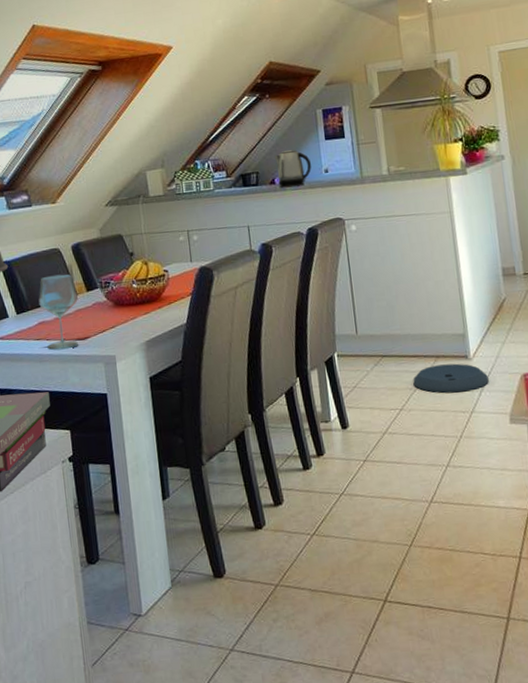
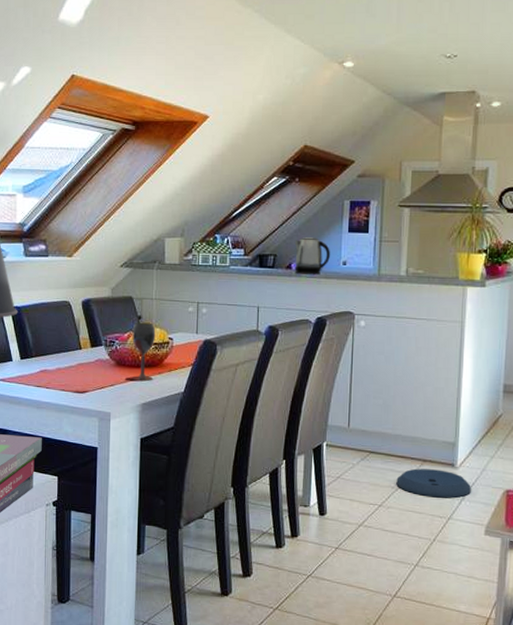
wine glass: present [38,274,79,351] -> none [43,326,83,400]
wine glass: none [126,257,154,319] -> present [131,322,156,381]

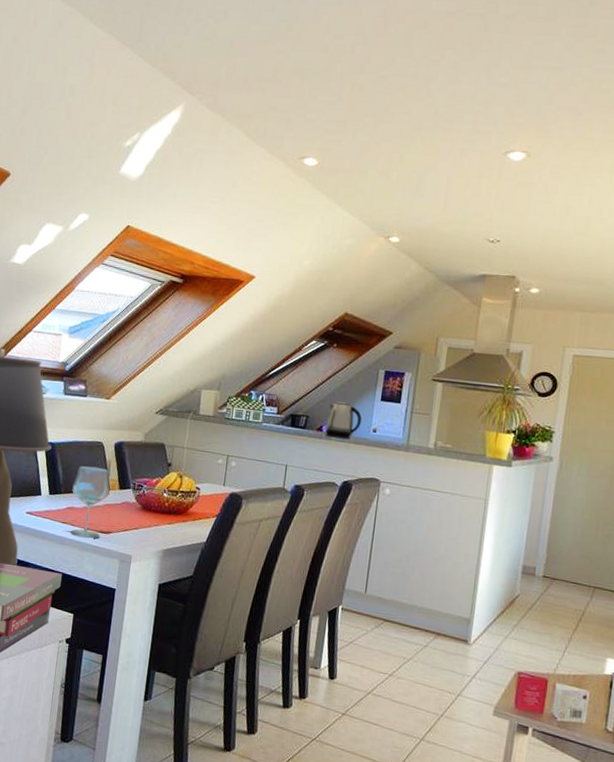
wine glass: none [43,326,83,400] -> present [70,465,111,539]
wine glass: present [131,322,156,381] -> none [155,469,184,528]
robot vacuum: present [396,468,471,498] -> none [408,641,483,675]

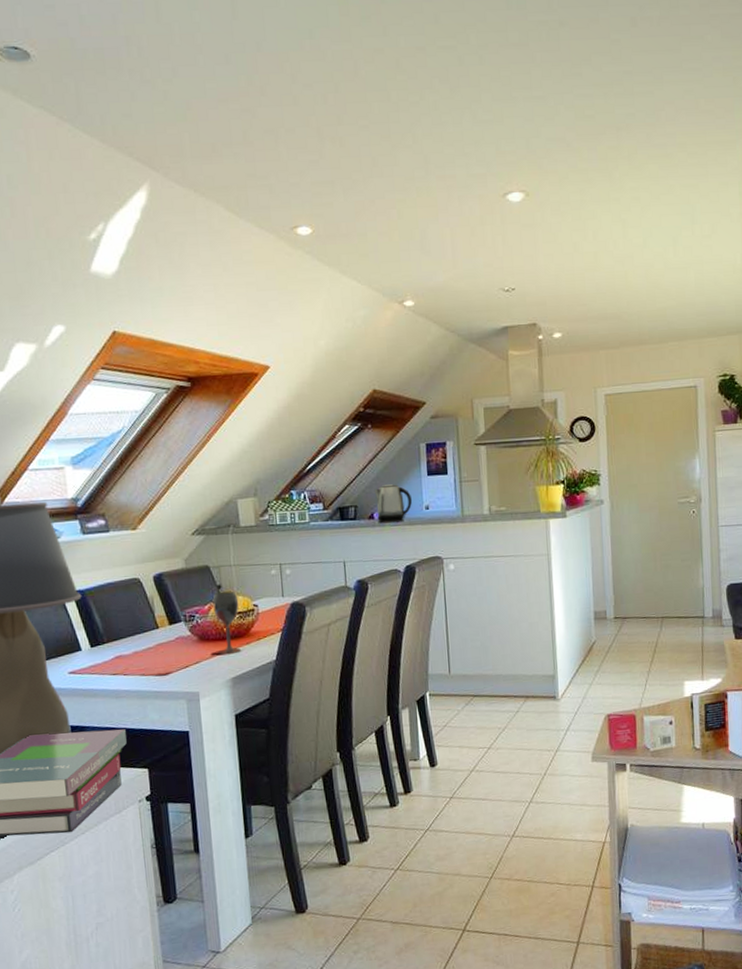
wine glass: present [70,465,111,539] -> none [115,605,160,687]
wine glass: none [155,469,184,528] -> present [213,591,242,654]

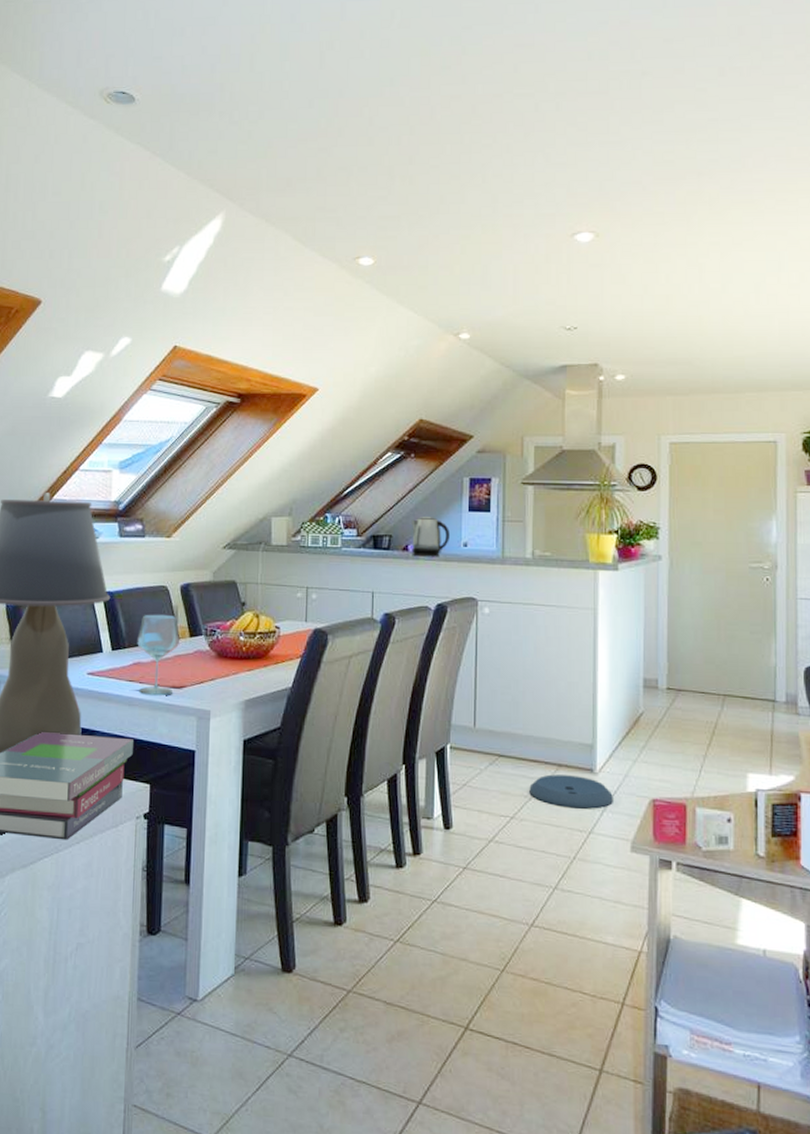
wine glass: none [115,605,160,687] -> present [137,614,180,696]
wine glass: present [213,591,242,654] -> none [234,609,261,675]
robot vacuum: none [502,704,575,733] -> present [529,774,613,809]

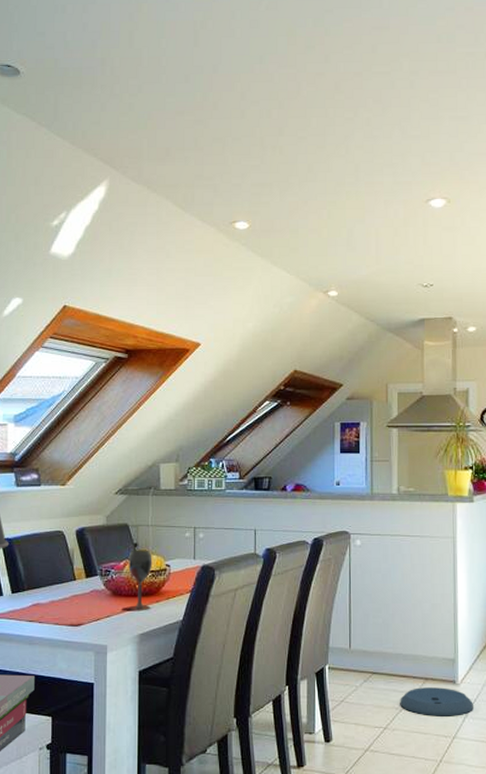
wine glass: present [137,614,180,696] -> none [36,557,77,634]
wine glass: none [234,609,261,675] -> present [128,550,153,610]
kettle: present [412,517,451,558] -> none [289,459,325,497]

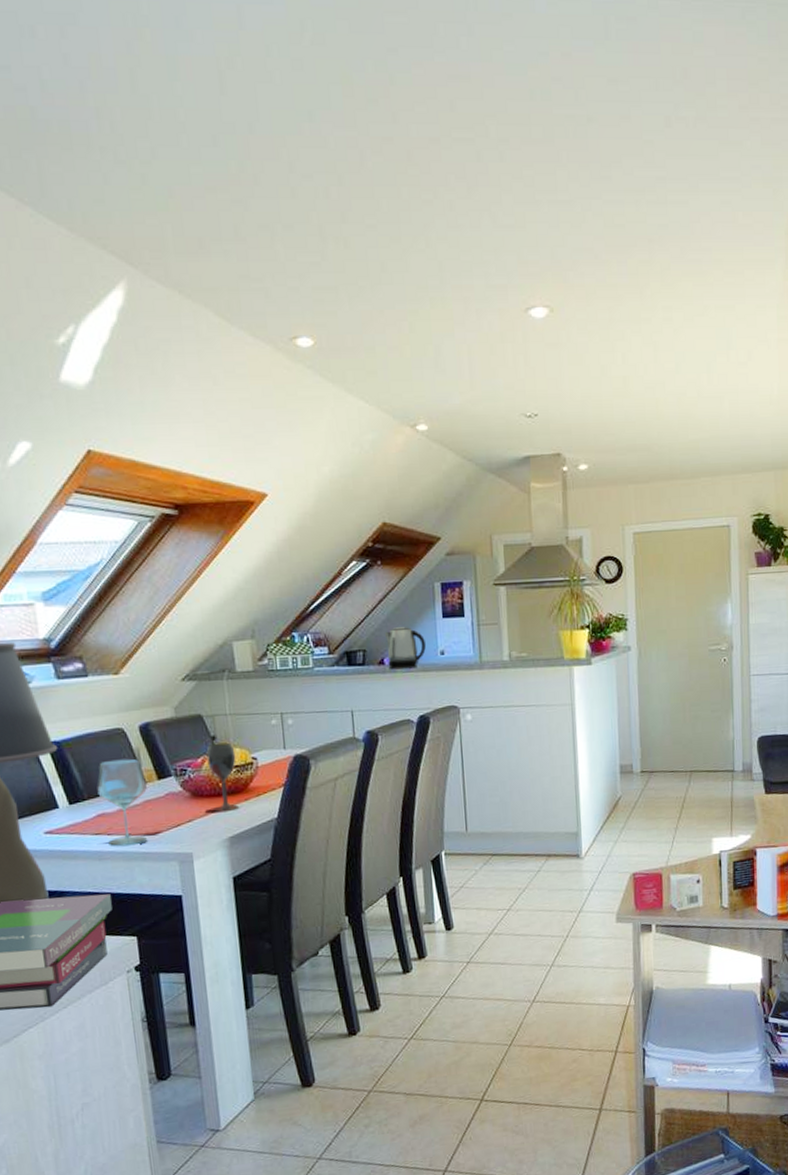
wine glass: none [36,557,77,634] -> present [96,758,148,847]
kettle: none [289,459,325,497] -> present [385,627,427,670]
robot vacuum: present [400,687,473,717] -> none [522,862,599,893]

